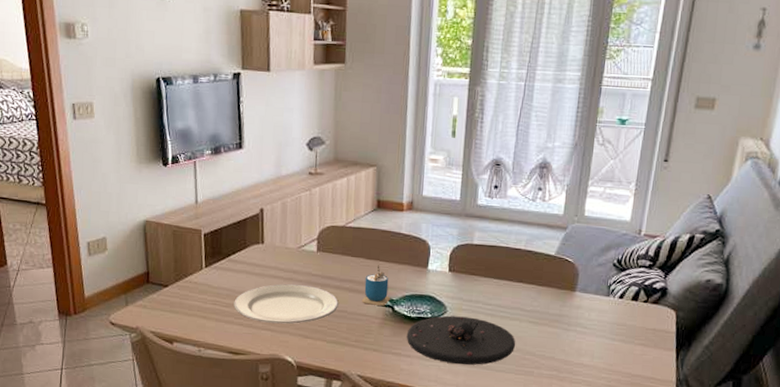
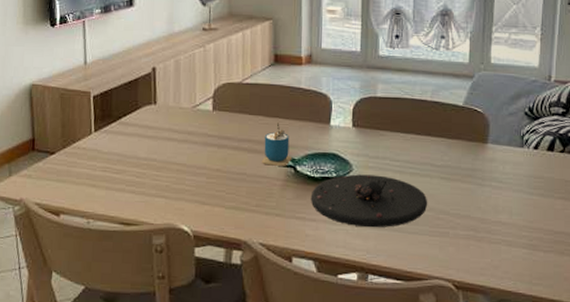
plate: present [234,284,339,324] -> none [125,146,237,190]

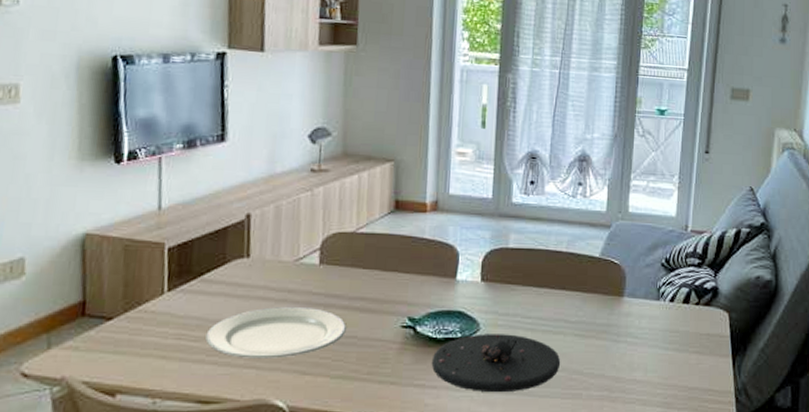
plate: none [125,146,237,190] -> present [205,307,346,359]
cup: present [261,122,291,166] -> none [375,277,411,327]

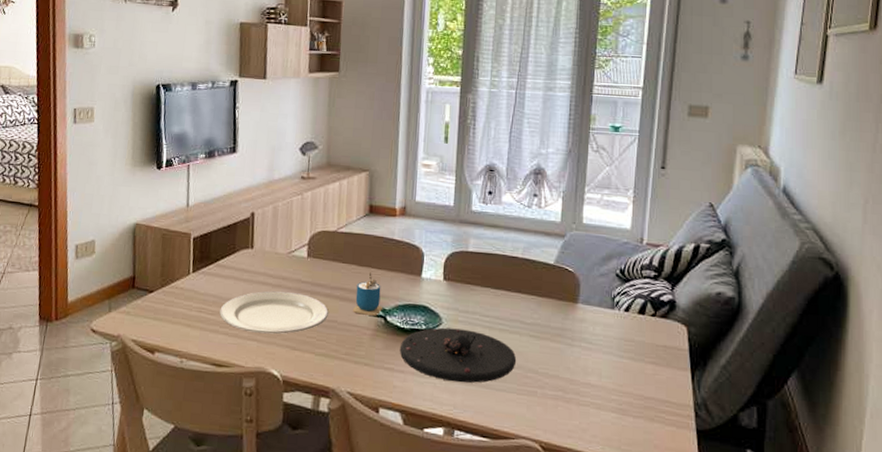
cup: none [375,277,411,327] -> present [352,272,382,316]

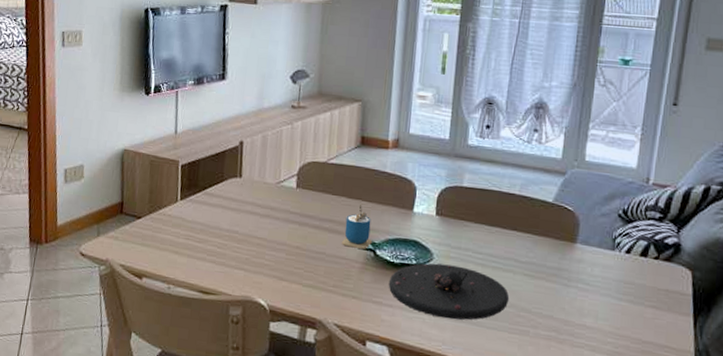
plate: present [219,291,329,334] -> none [207,220,317,264]

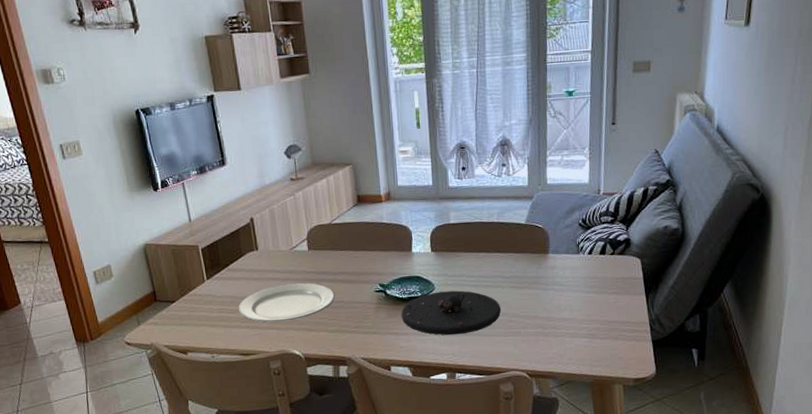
plate: none [207,220,317,264] -> present [238,283,335,323]
cup: present [341,205,372,249] -> none [355,255,381,292]

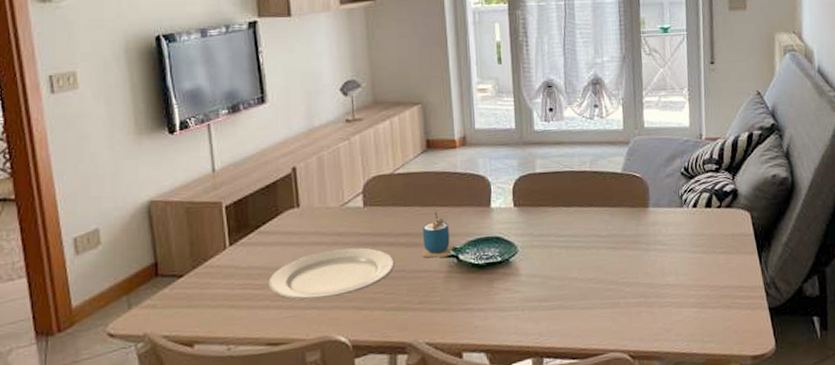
cup: none [355,255,381,292] -> present [420,211,453,258]
plate: present [401,290,501,335] -> none [476,253,596,310]

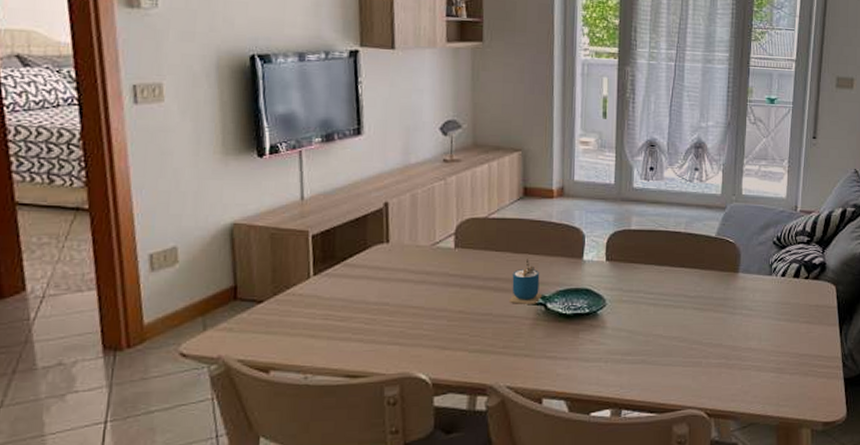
plate: present [268,247,395,301] -> none [351,288,482,336]

